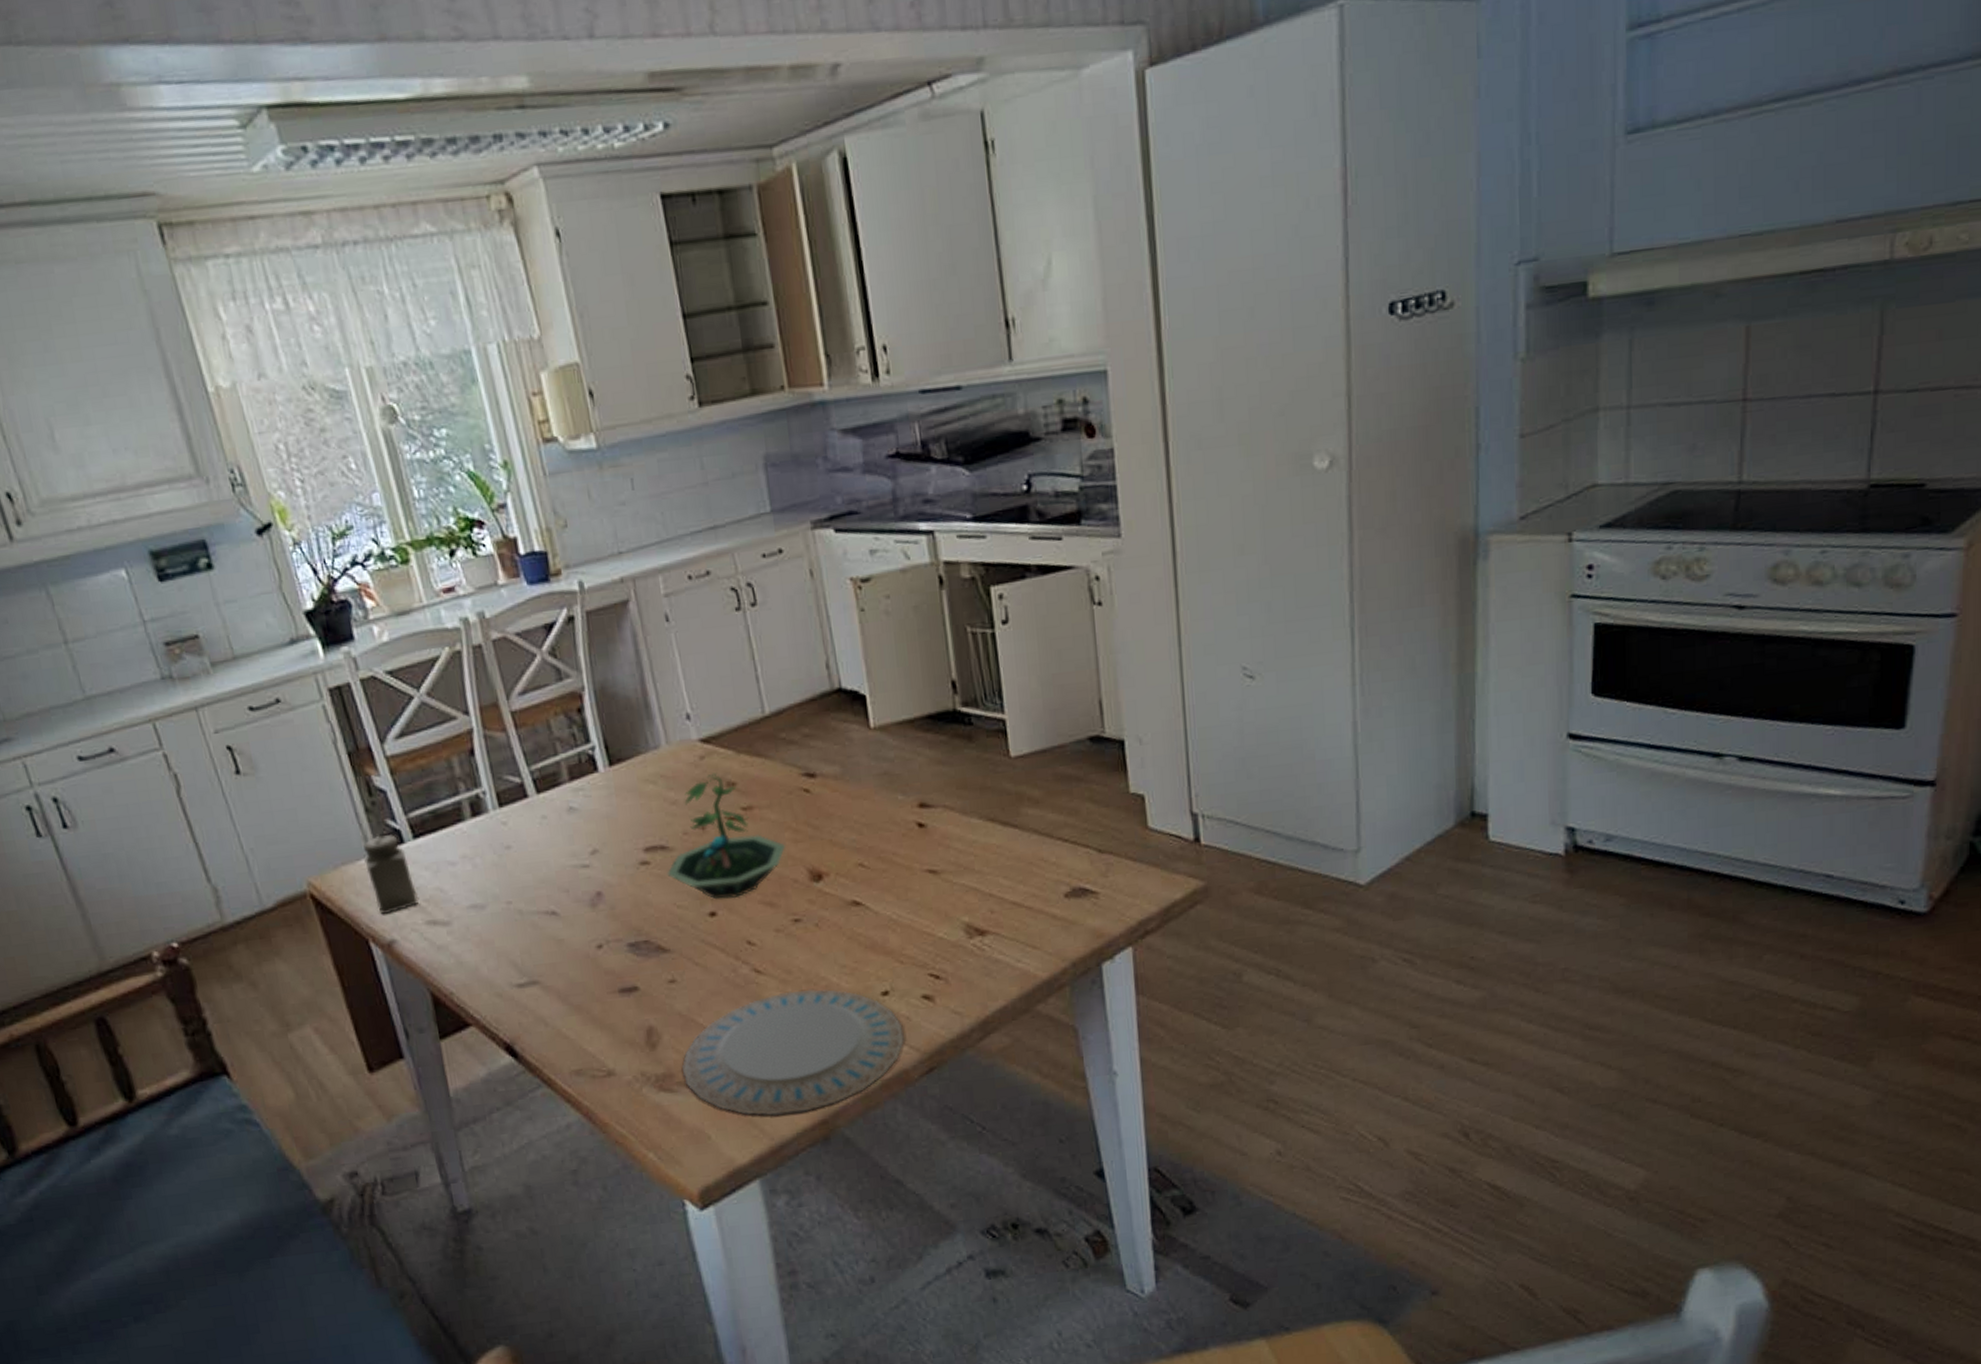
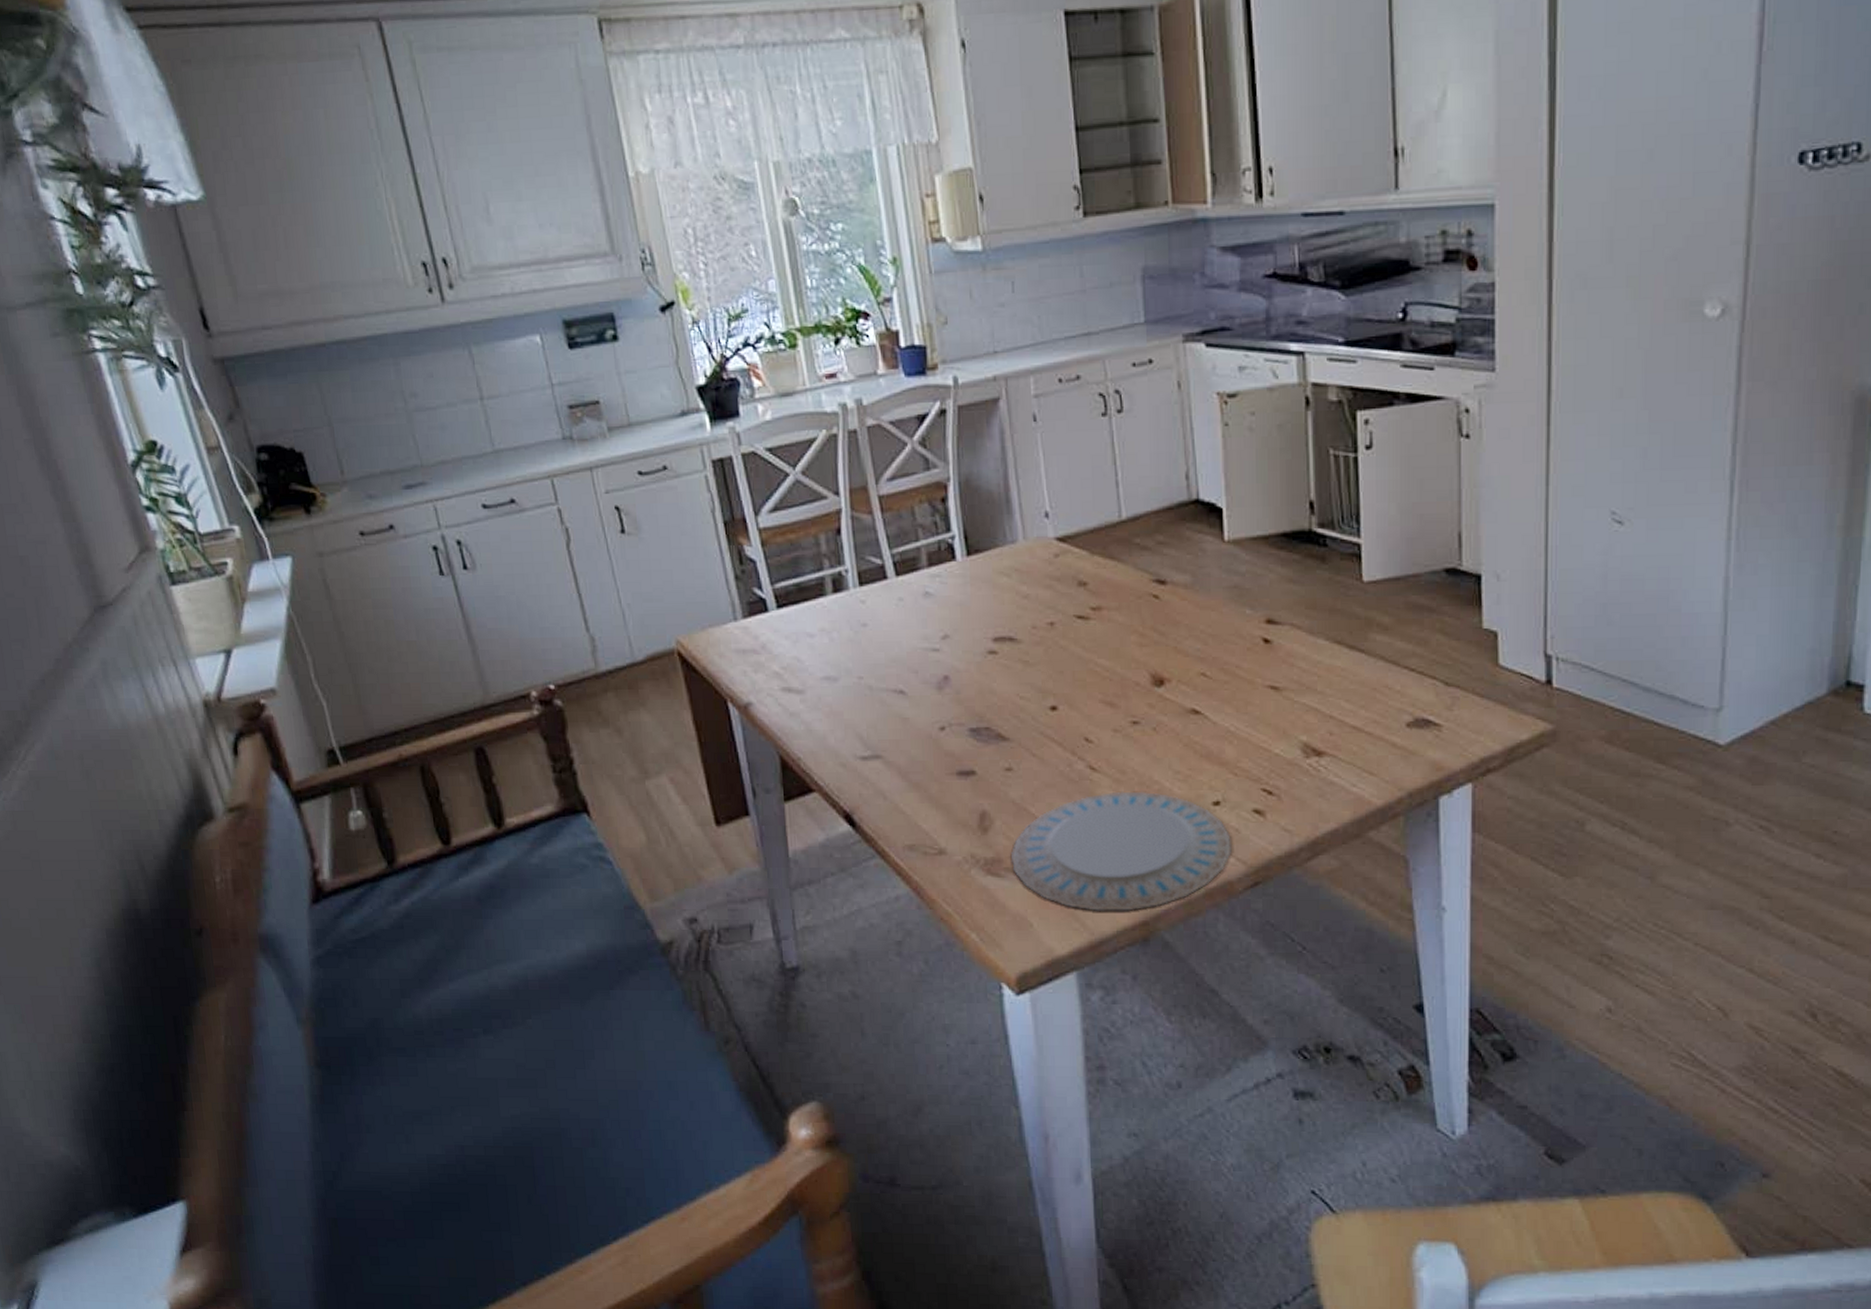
salt shaker: present [363,835,420,915] -> none [730,602,777,678]
terrarium: present [666,772,786,900] -> none [1013,571,1131,696]

